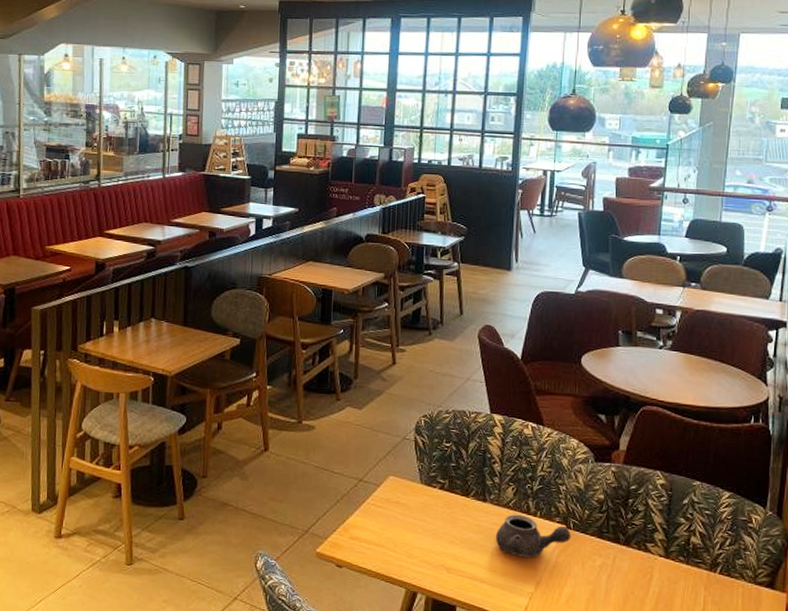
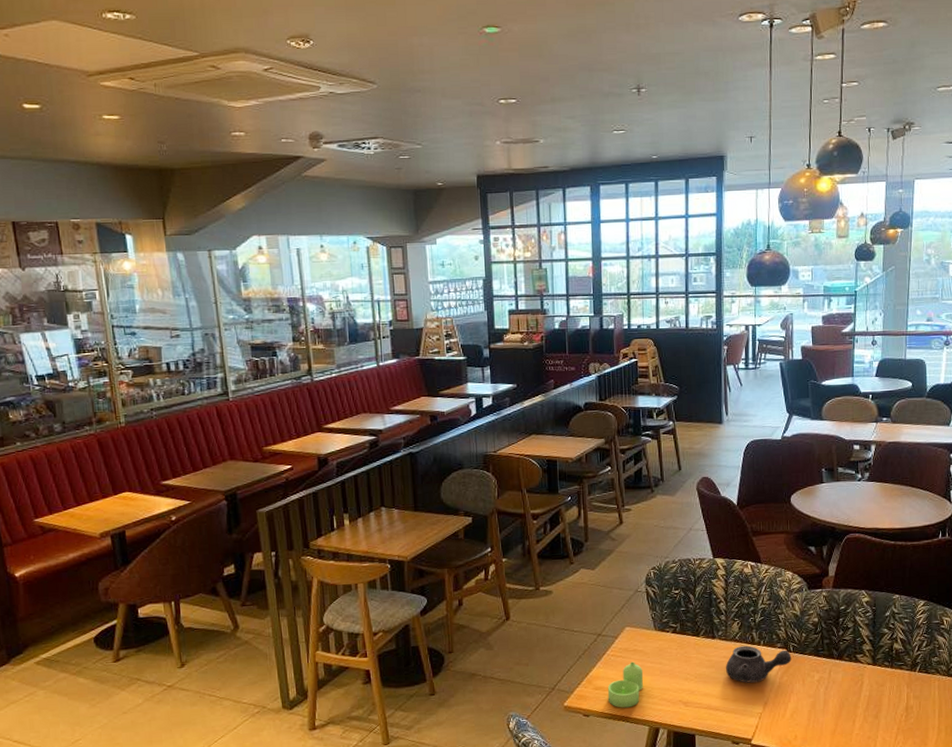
sugar dispenser: none [363,514,405,565] -> present [607,661,644,708]

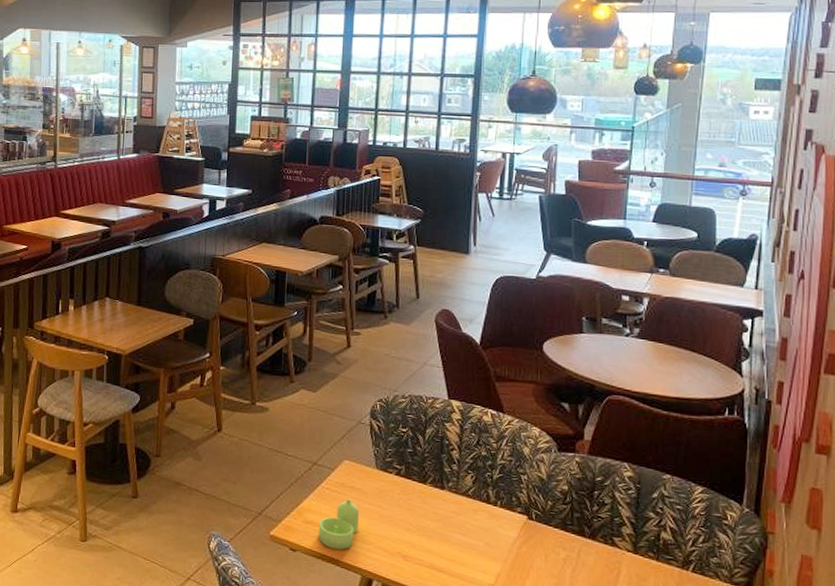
teapot: present [725,645,792,683] -> none [453,503,533,549]

